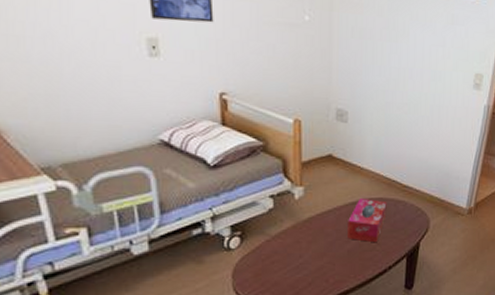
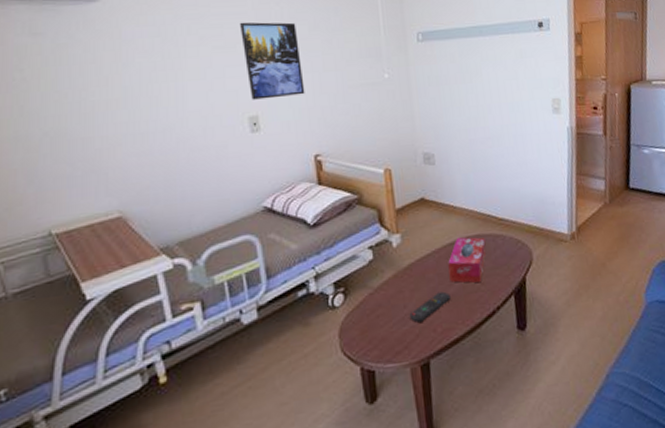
remote control: none [304,247,346,272] -> present [409,291,451,323]

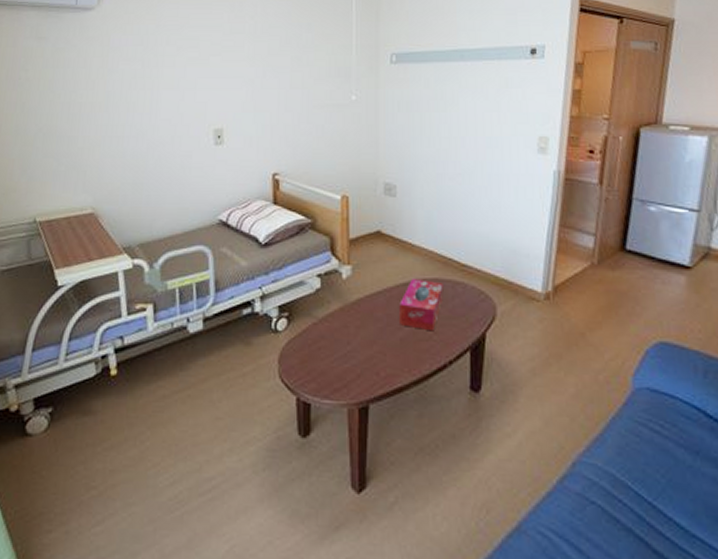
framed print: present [239,22,305,100] -> none [214,35,270,113]
remote control: present [409,291,451,323] -> none [352,334,398,362]

